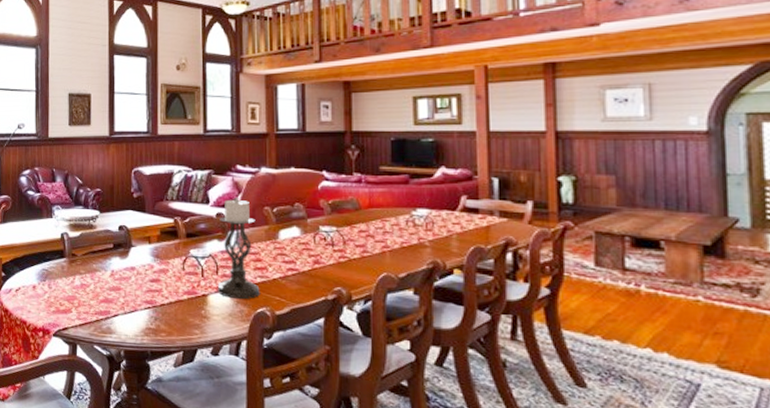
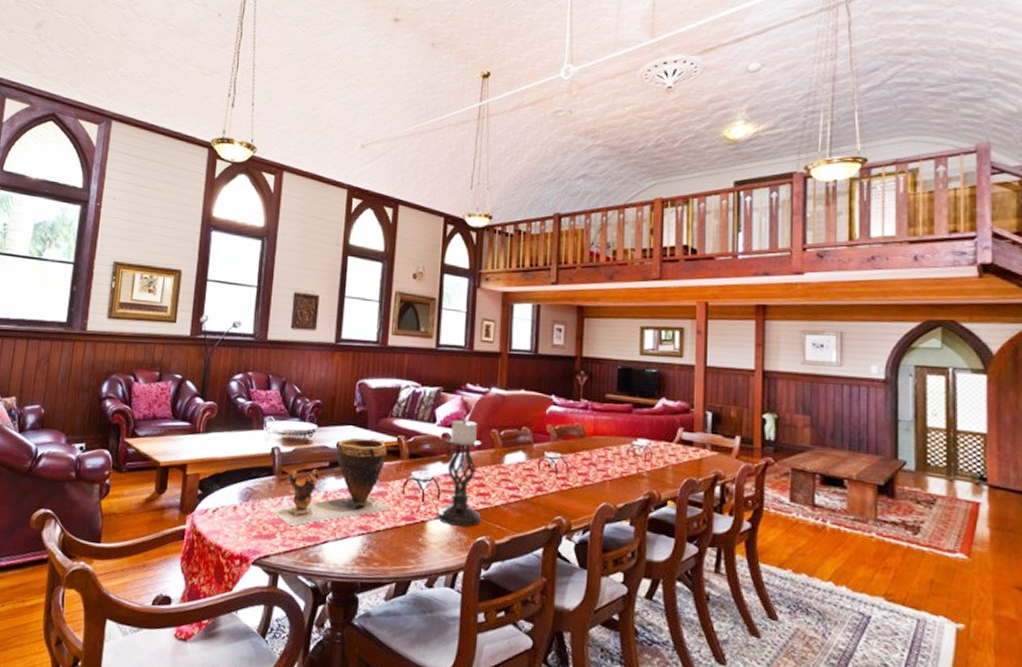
clay pot: none [64,221,173,302] -> present [269,438,391,526]

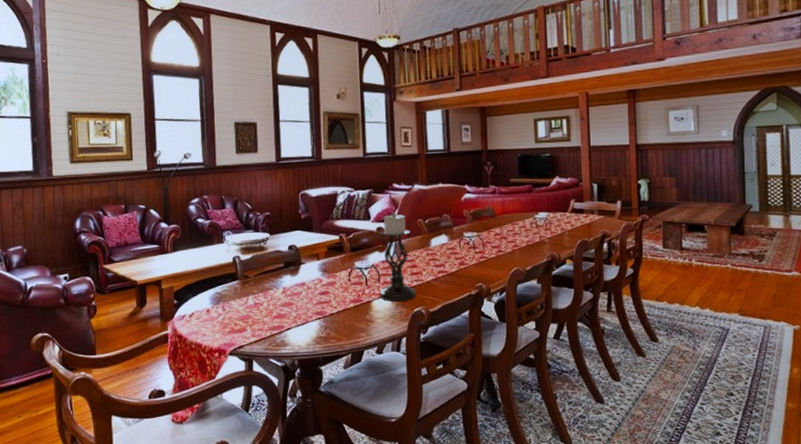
clay pot: present [269,438,391,526] -> none [238,239,340,319]

